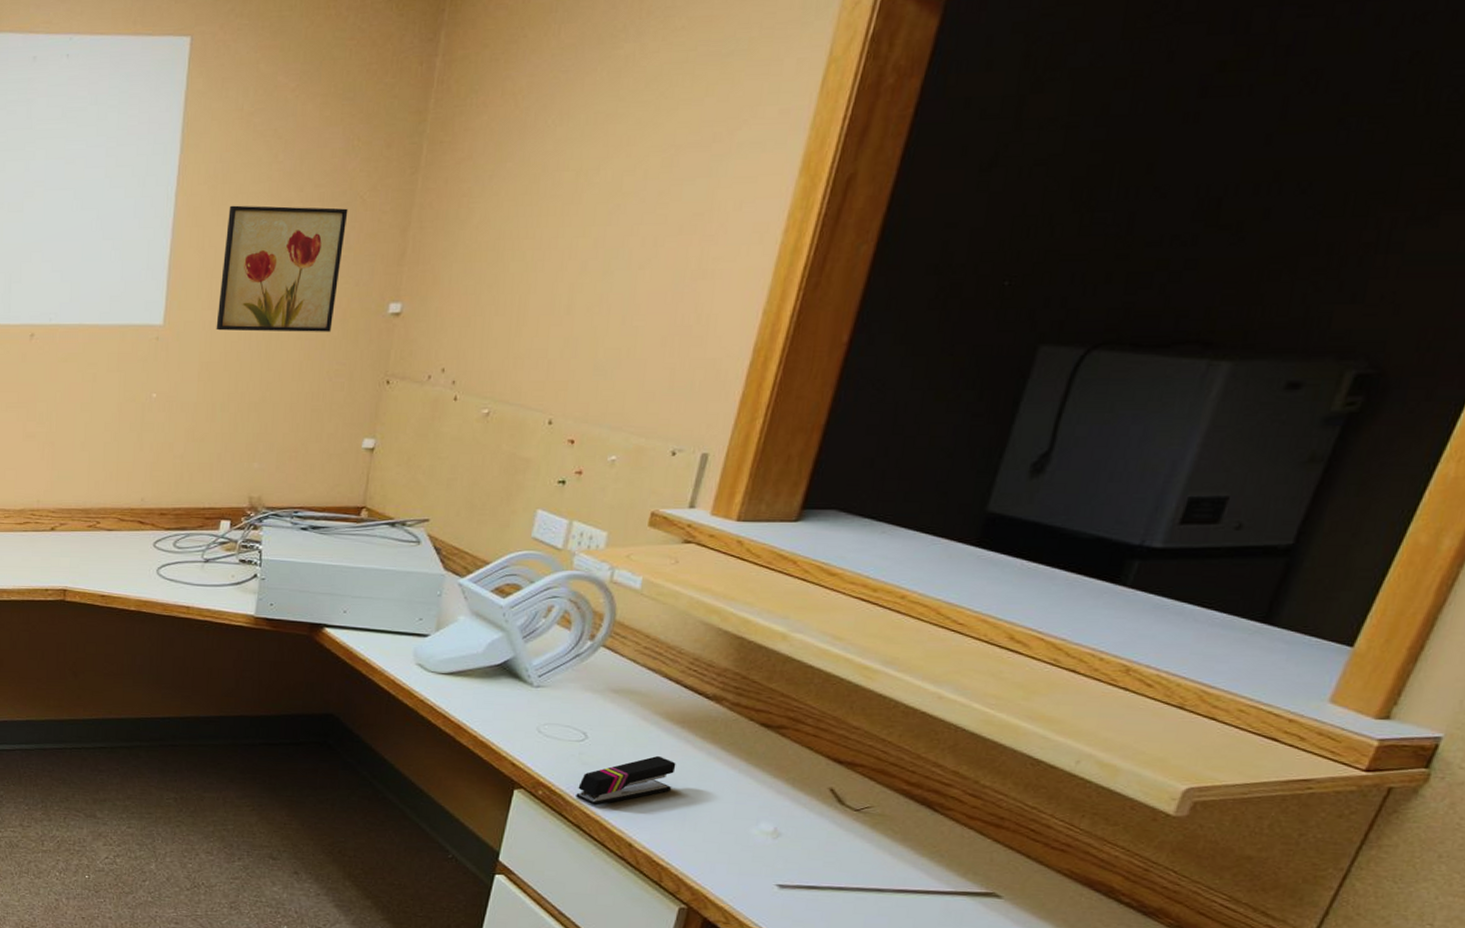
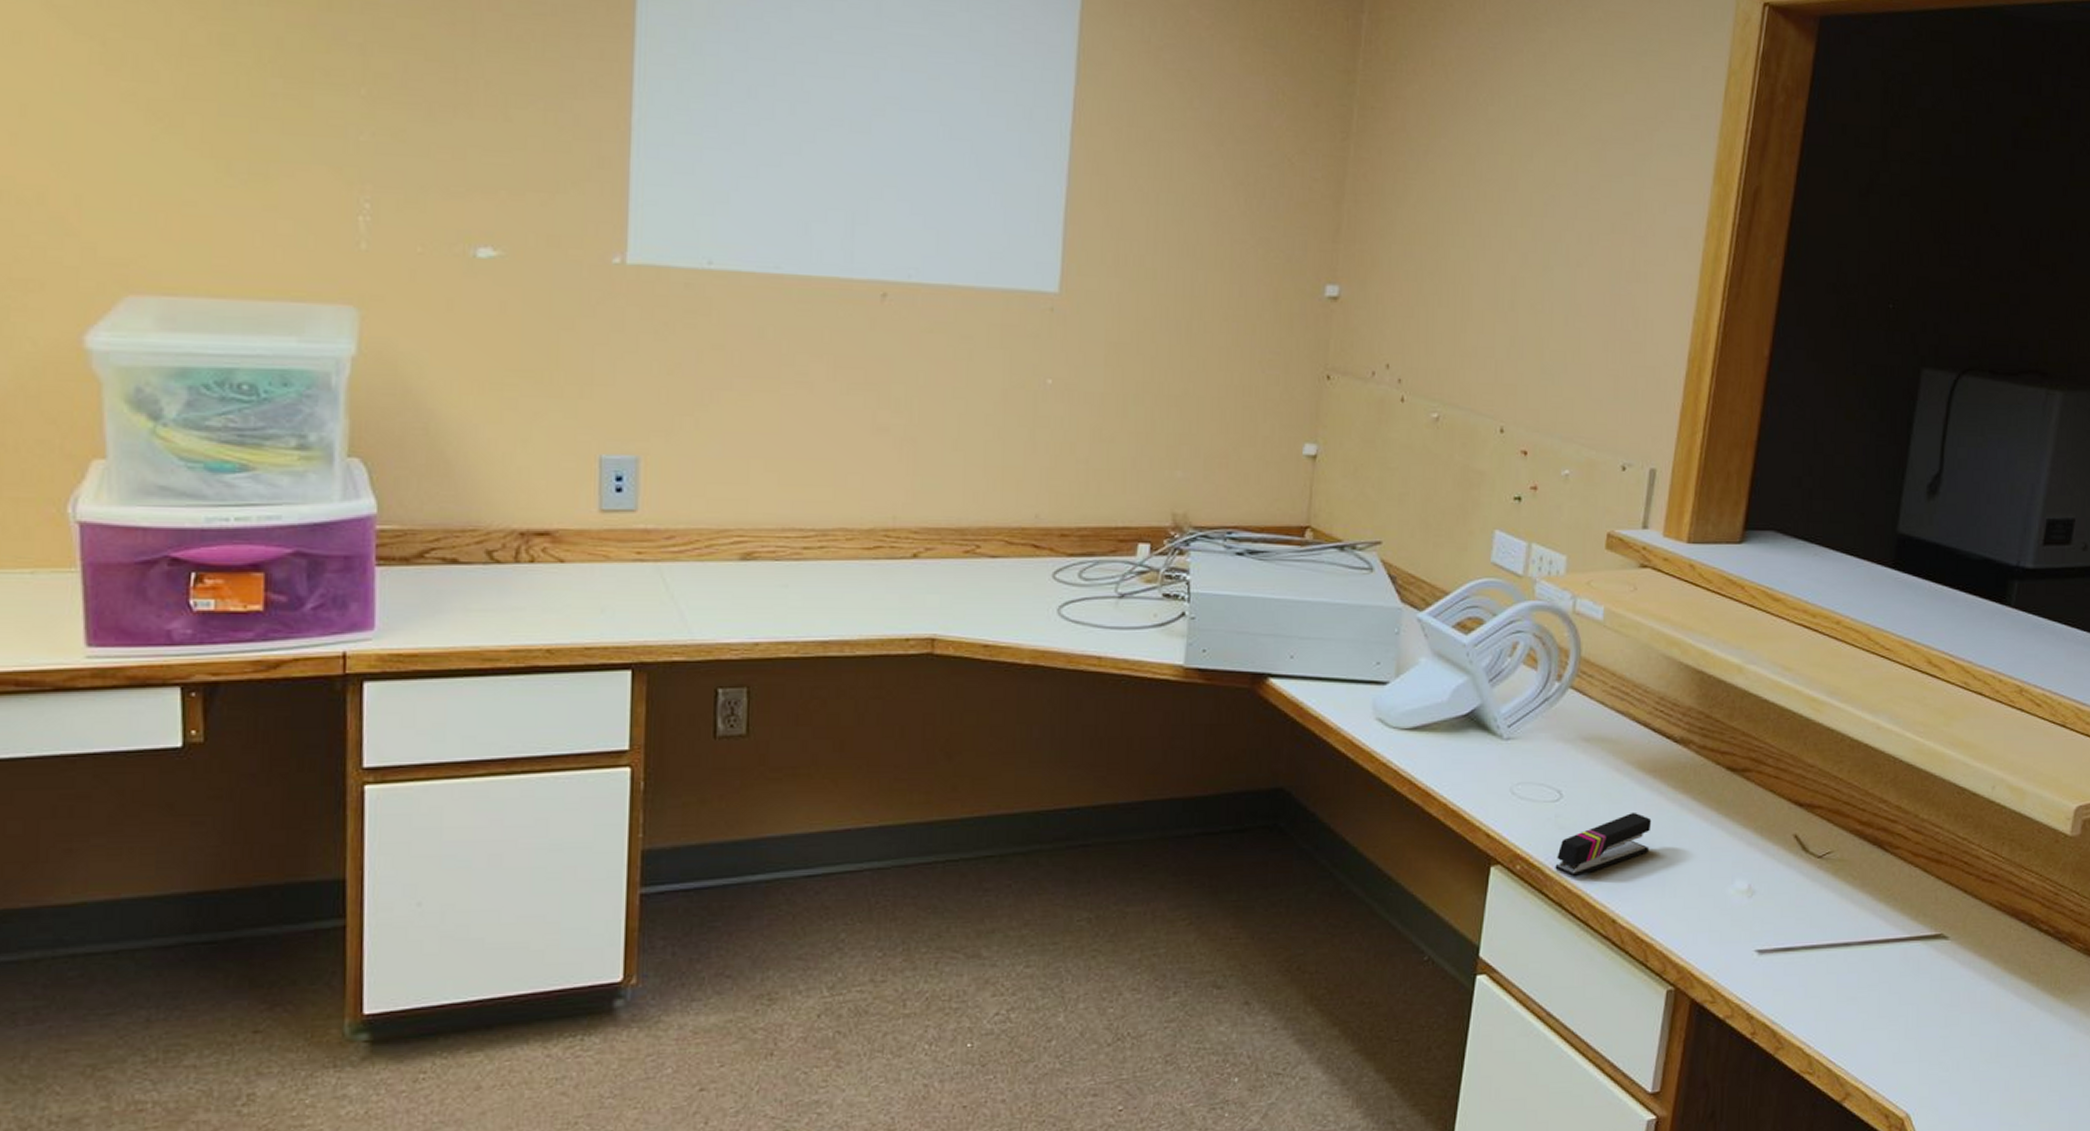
wall art: present [216,205,348,332] -> none [1125,153,1275,314]

